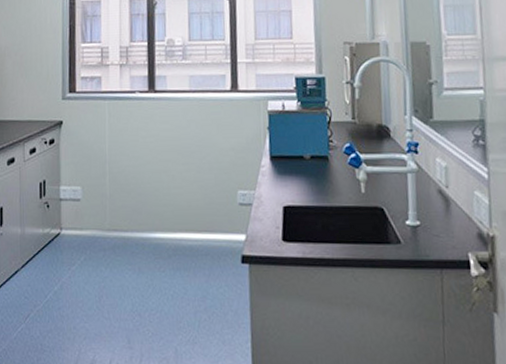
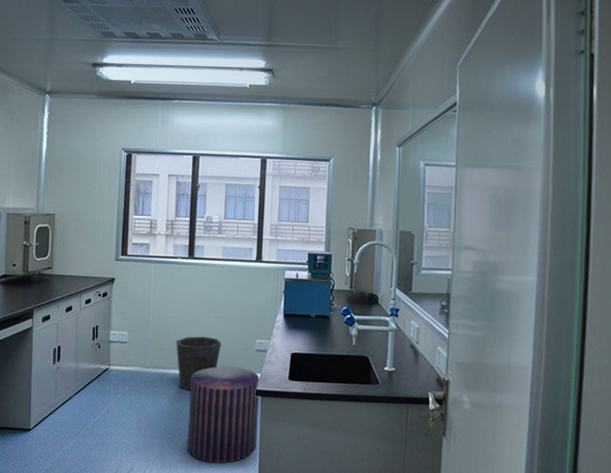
waste bin: none [139,188,196,258] -> present [176,336,222,390]
stool: none [159,226,248,353] -> present [187,366,261,463]

